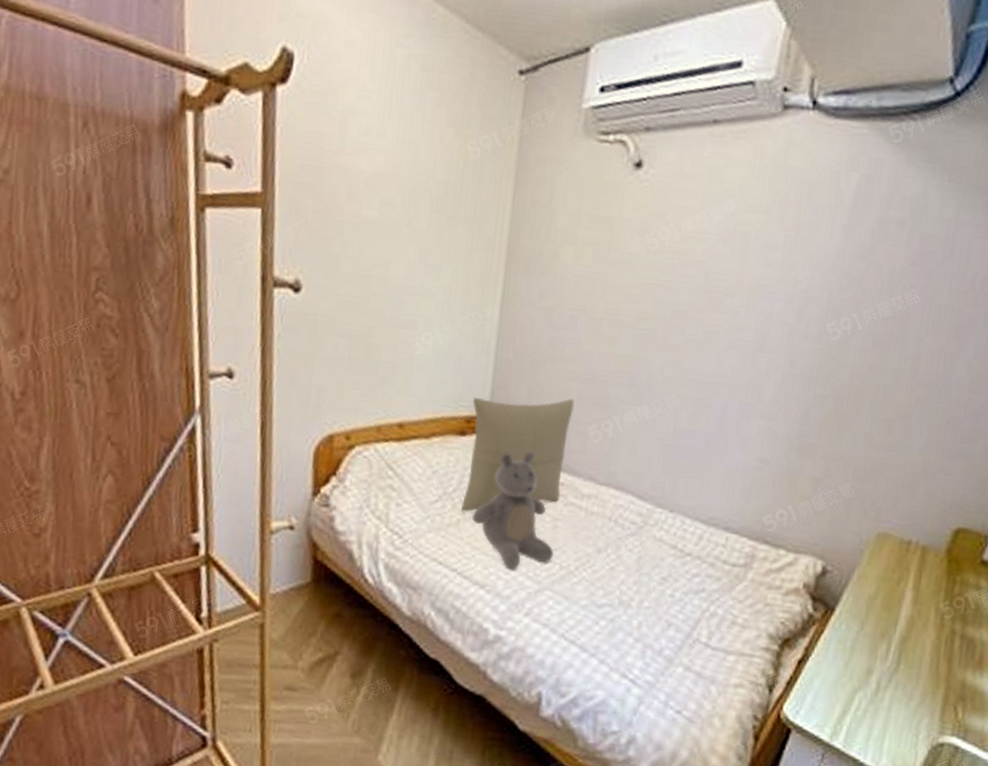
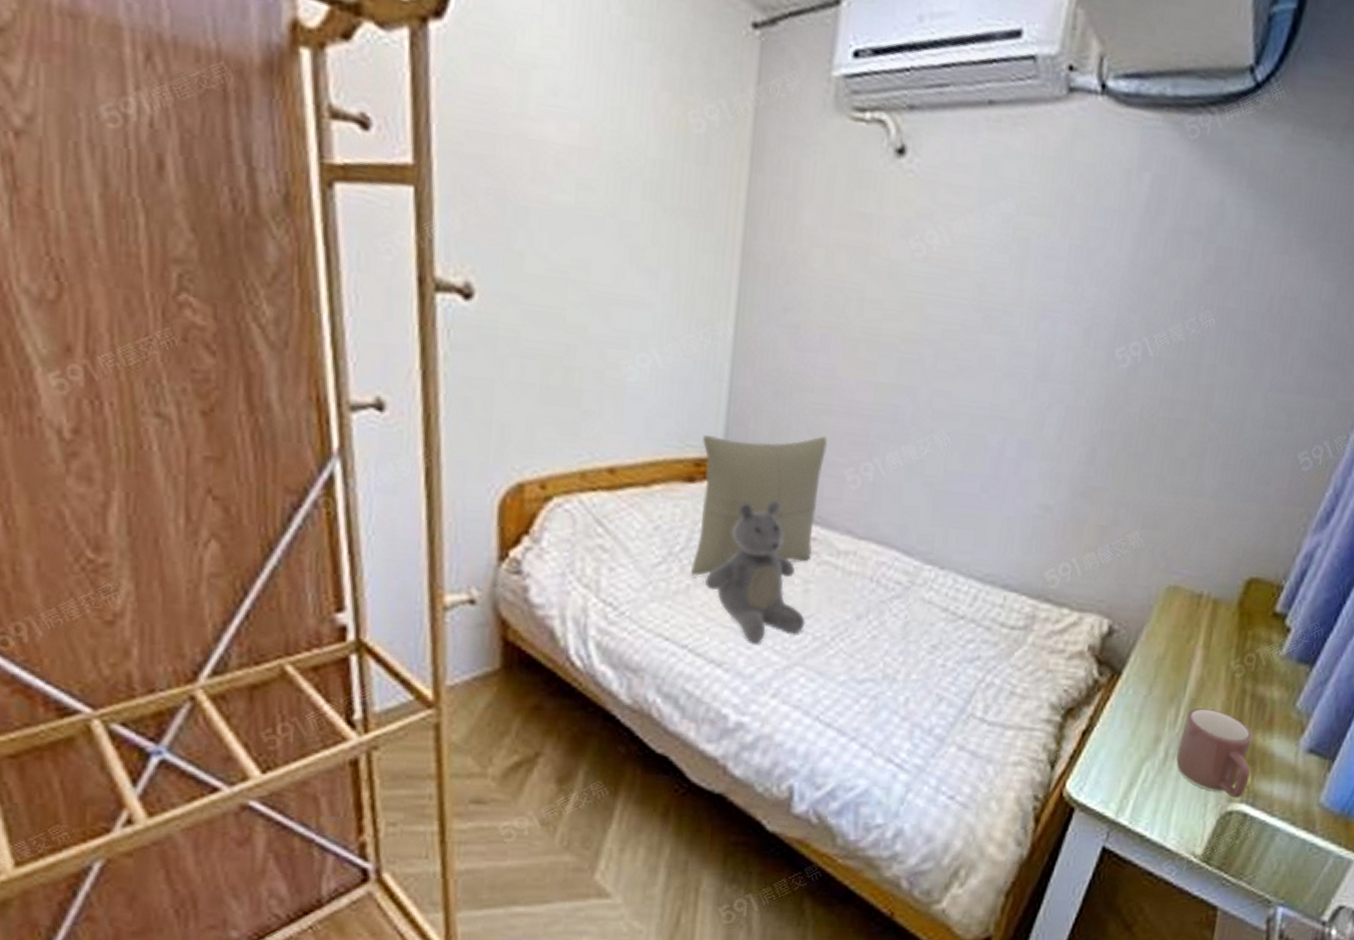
mug: none [888,645,964,731] -> present [1176,708,1253,798]

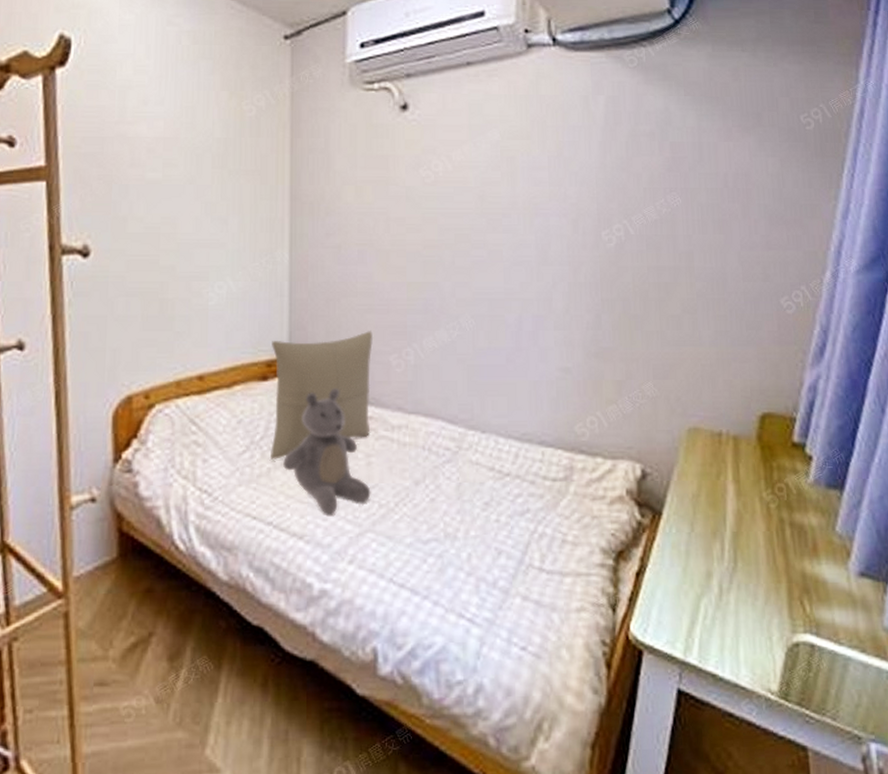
mug: present [1176,708,1253,798] -> none [730,540,807,628]

